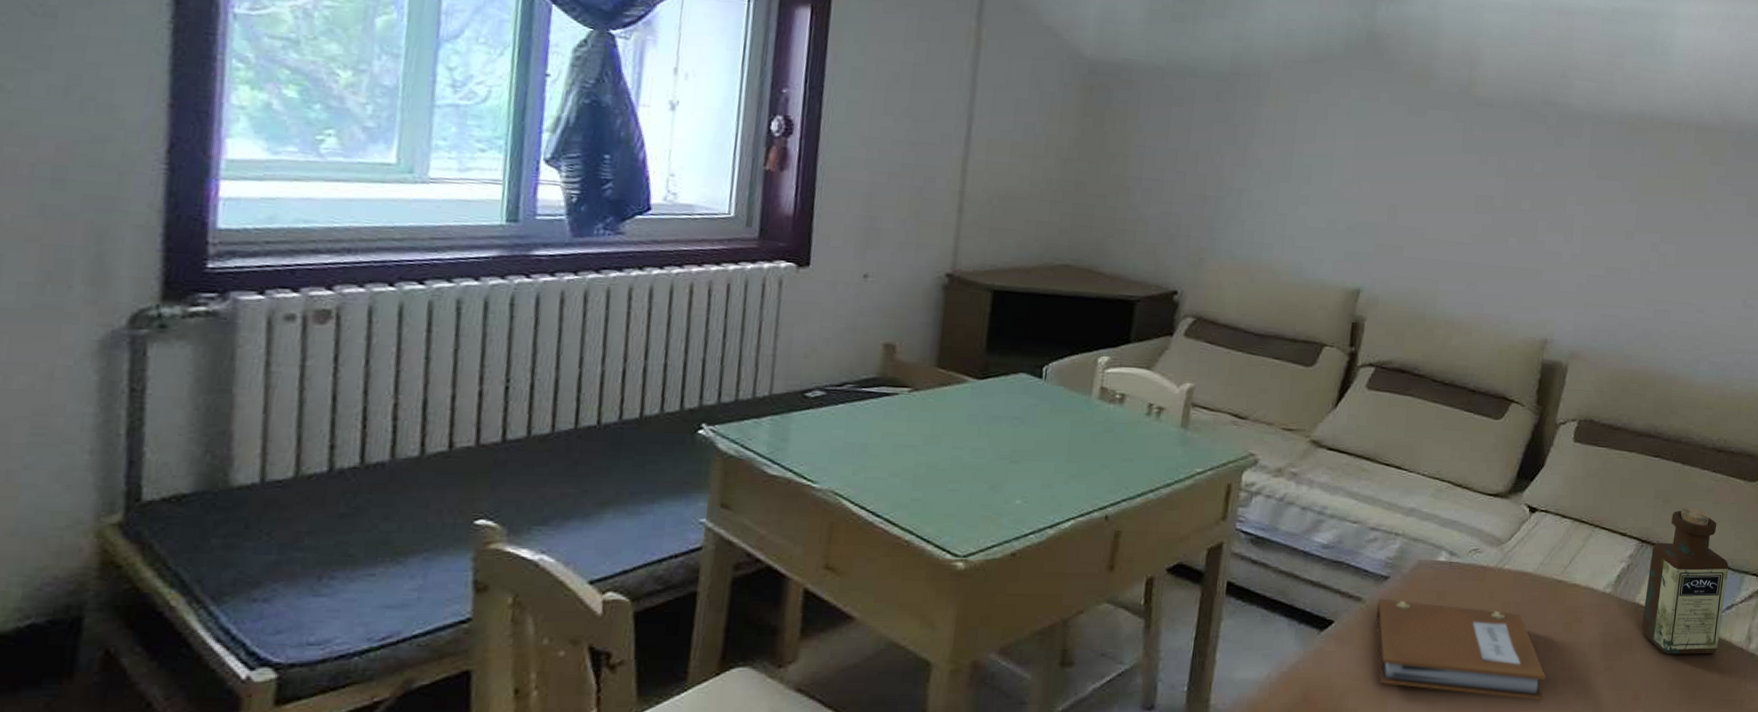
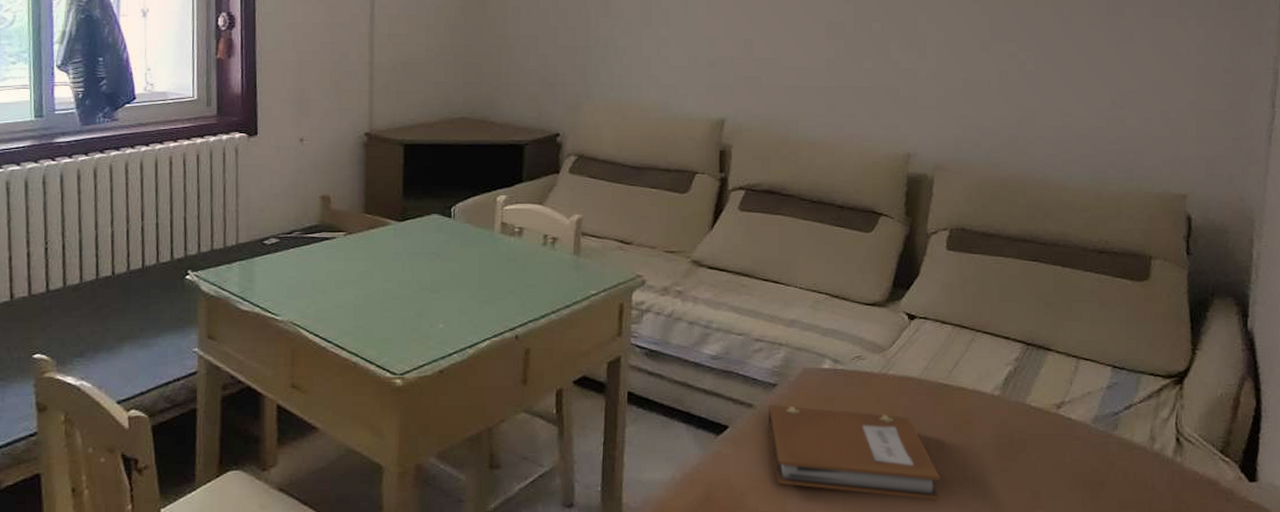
bottle: present [1641,507,1729,655] -> none [1035,310,1123,455]

